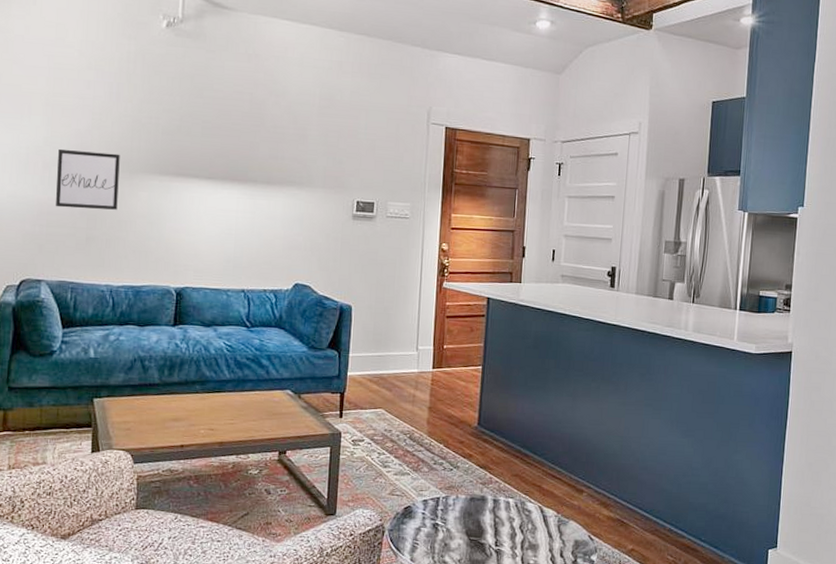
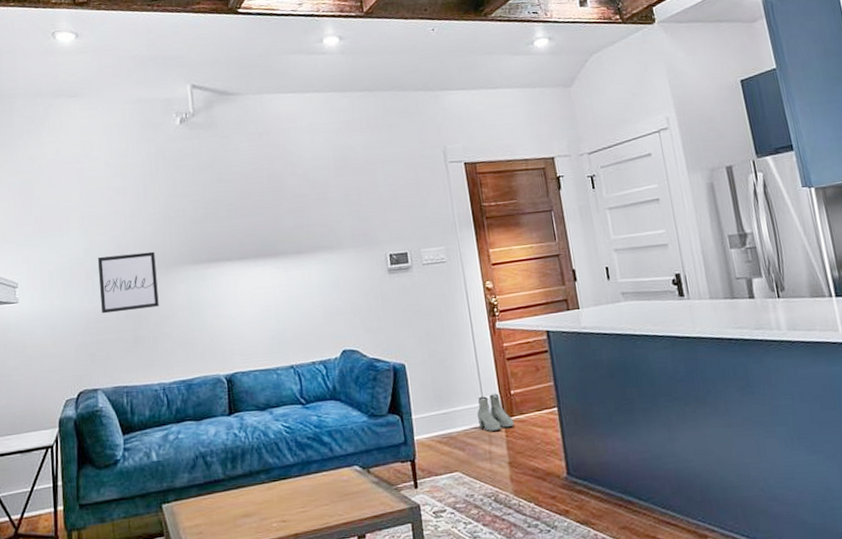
boots: none [408,345,441,379] -> present [476,393,514,432]

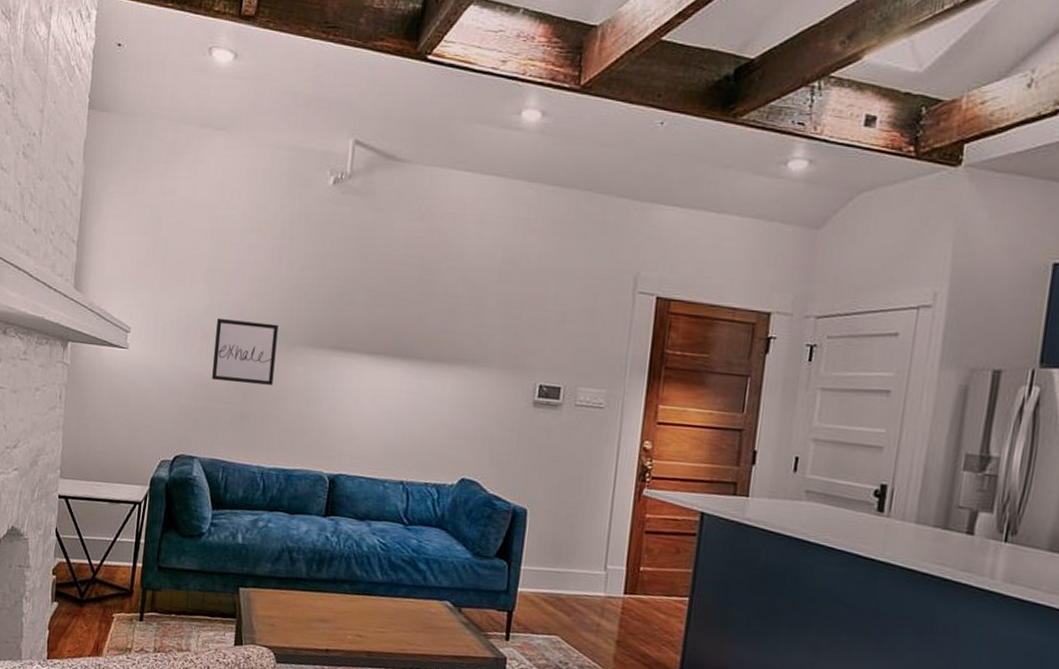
boots: present [476,393,514,432] -> none [594,564,635,606]

